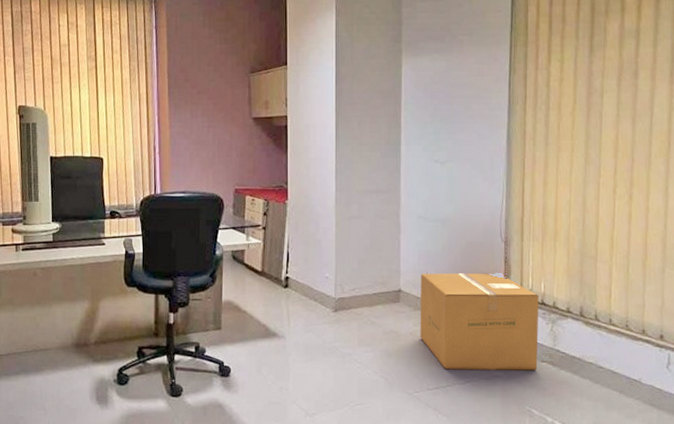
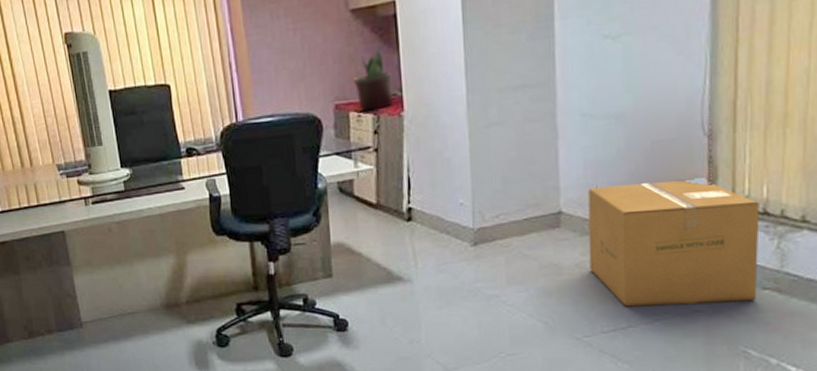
planter: none [249,149,281,197] -> present [348,47,393,111]

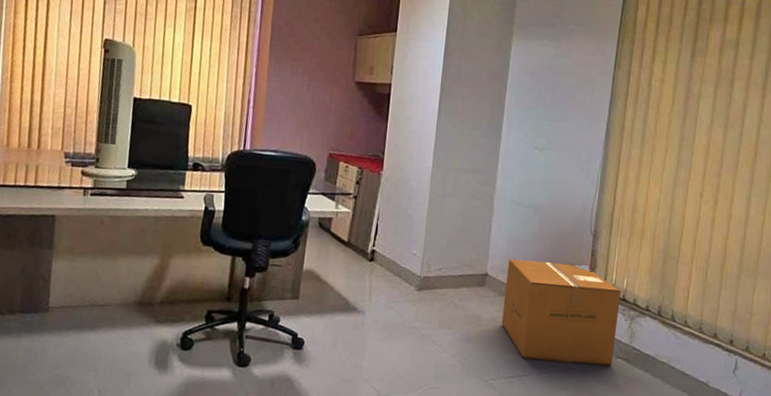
planter: present [348,47,393,111] -> none [347,114,379,166]

